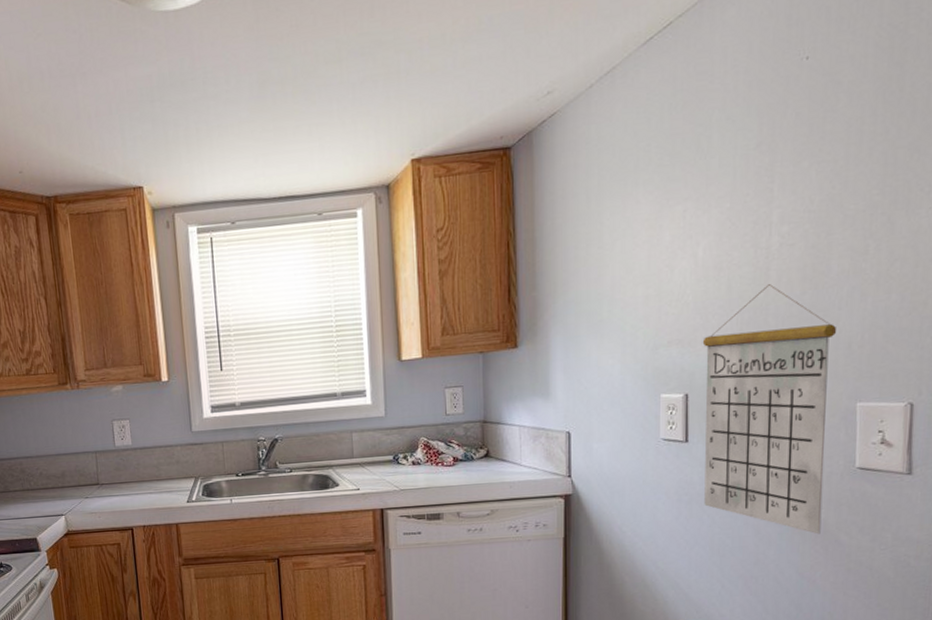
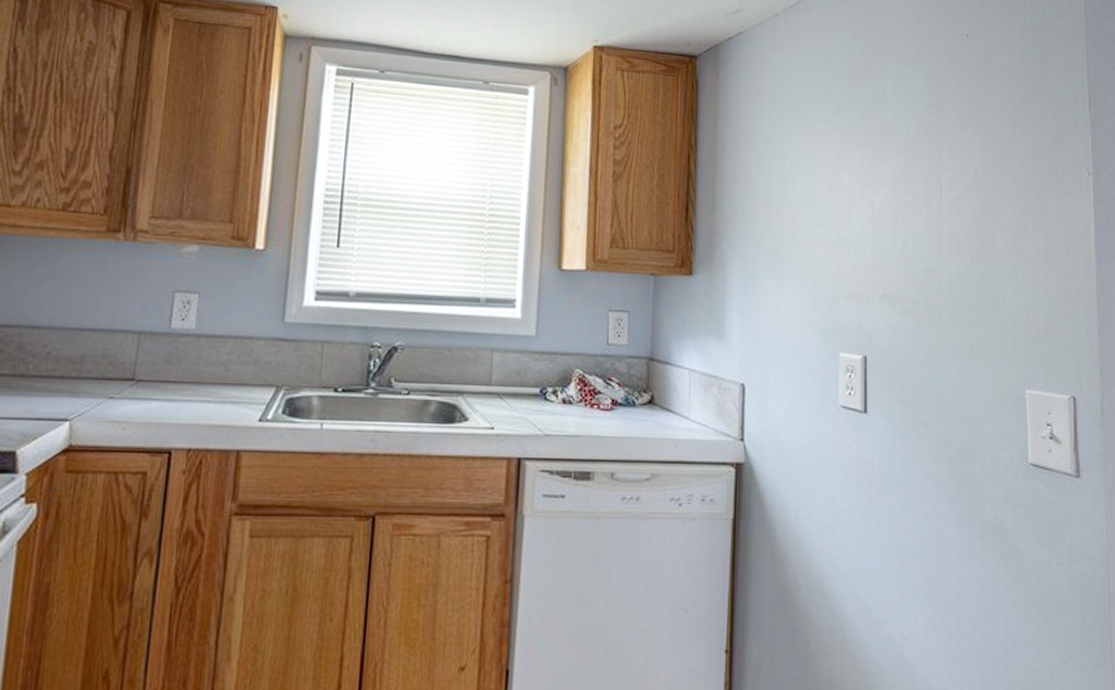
calendar: present [702,284,837,535] -> none [880,248,1004,540]

